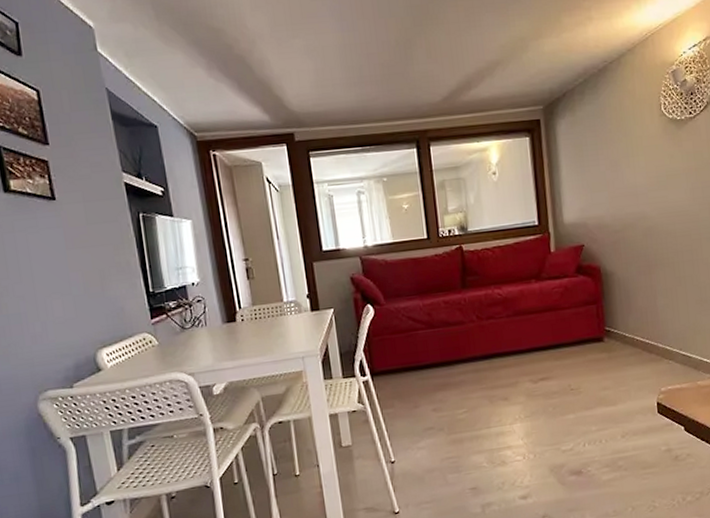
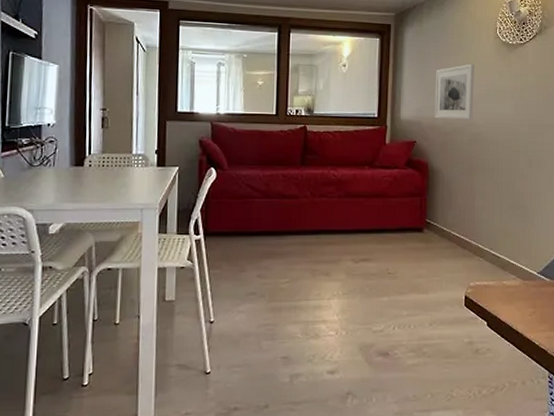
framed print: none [597,149,645,217] -> present [434,63,474,120]

